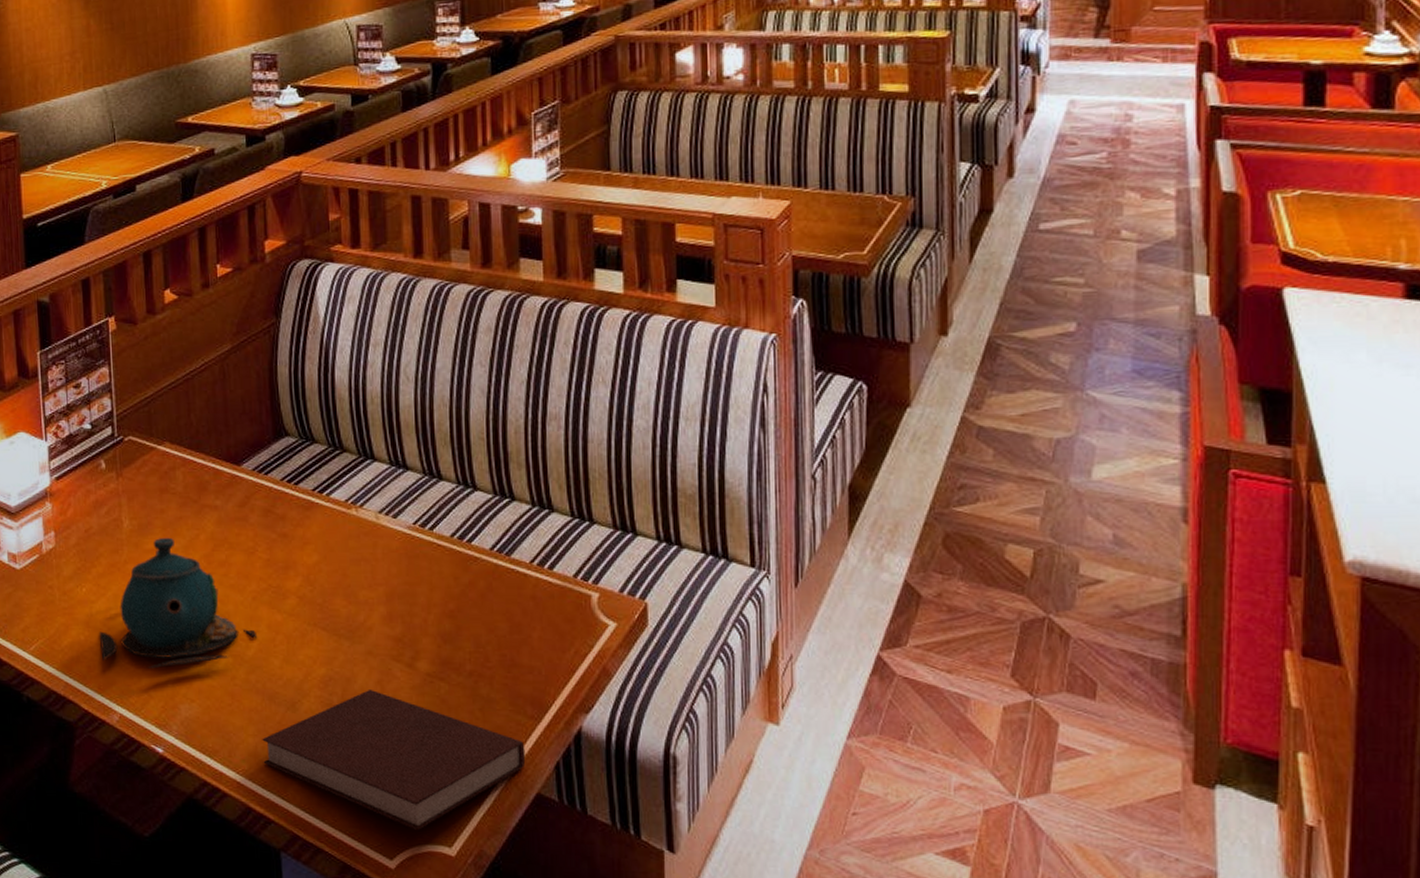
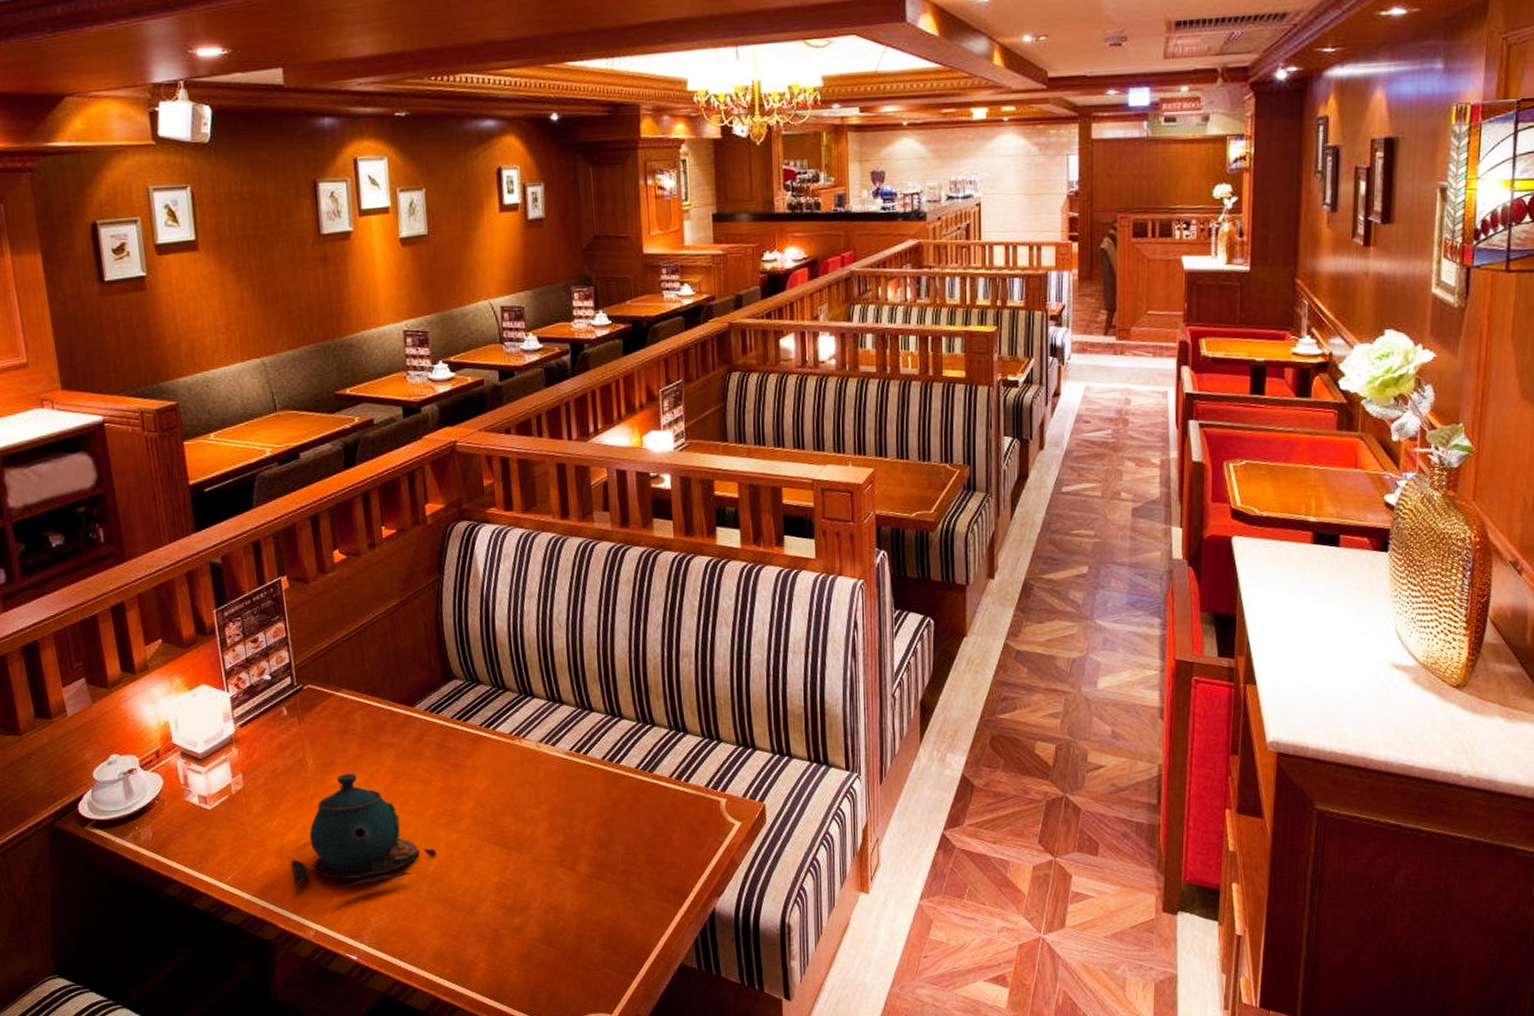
notebook: present [262,690,526,831] -> none [446,892,671,1004]

